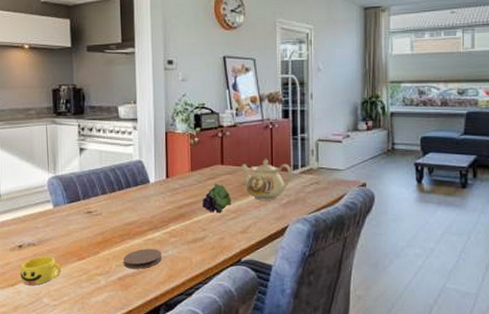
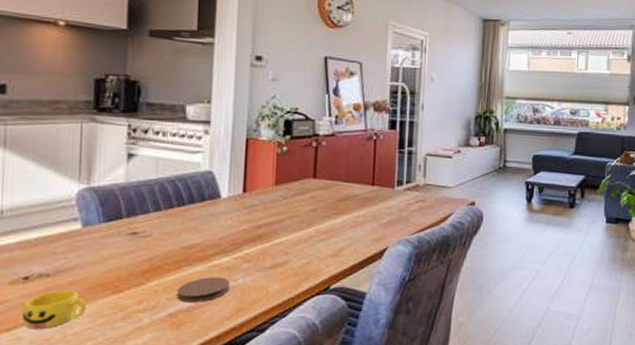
fruit: present [202,183,231,213] -> none [286,199,323,234]
teapot: present [241,159,292,201] -> none [337,173,396,220]

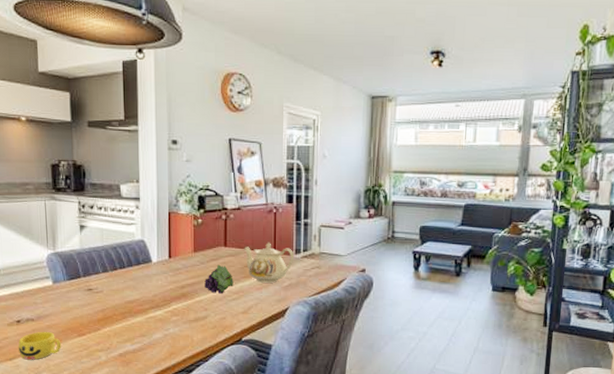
coaster: present [177,277,229,303] -> none [124,326,163,346]
fruit: none [286,199,323,234] -> present [204,264,234,294]
teapot: none [337,173,396,220] -> present [244,243,294,283]

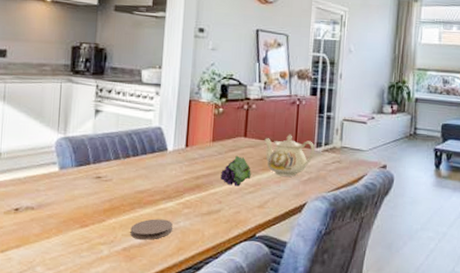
cup: present [18,331,61,360] -> none [12,221,61,253]
coaster: none [124,326,163,346] -> present [130,219,173,240]

